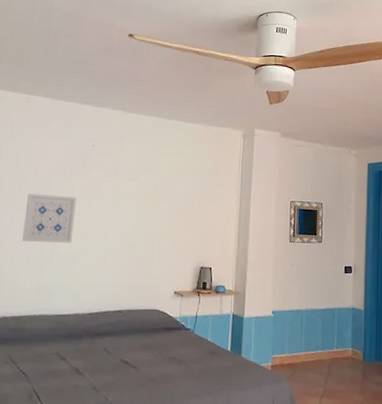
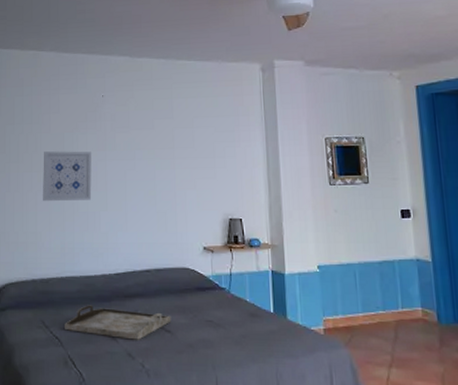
serving tray: none [32,342,138,375] -> present [65,305,172,340]

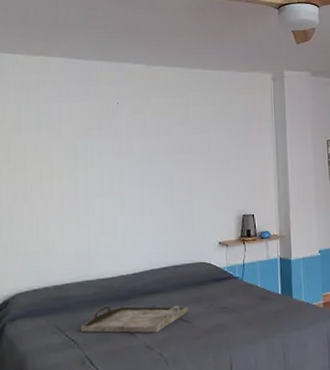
wall art: present [43,151,92,202] -> none [54,158,108,210]

